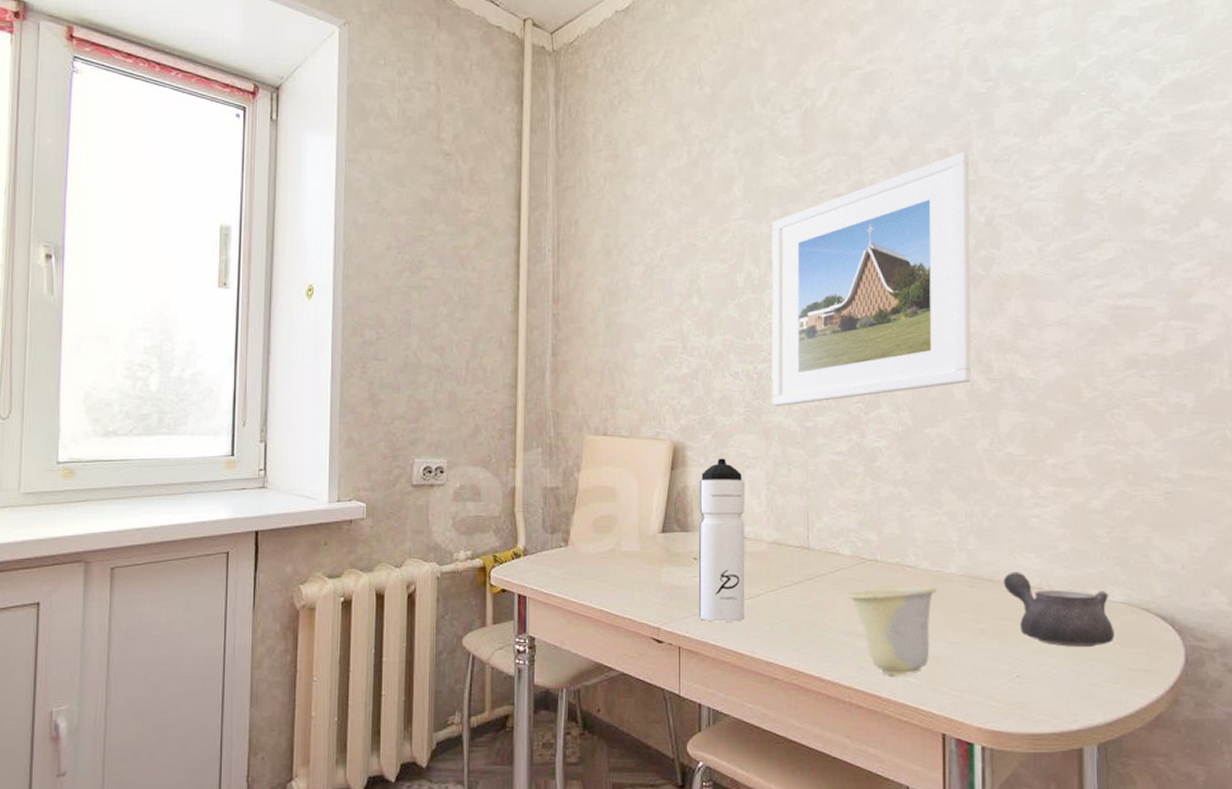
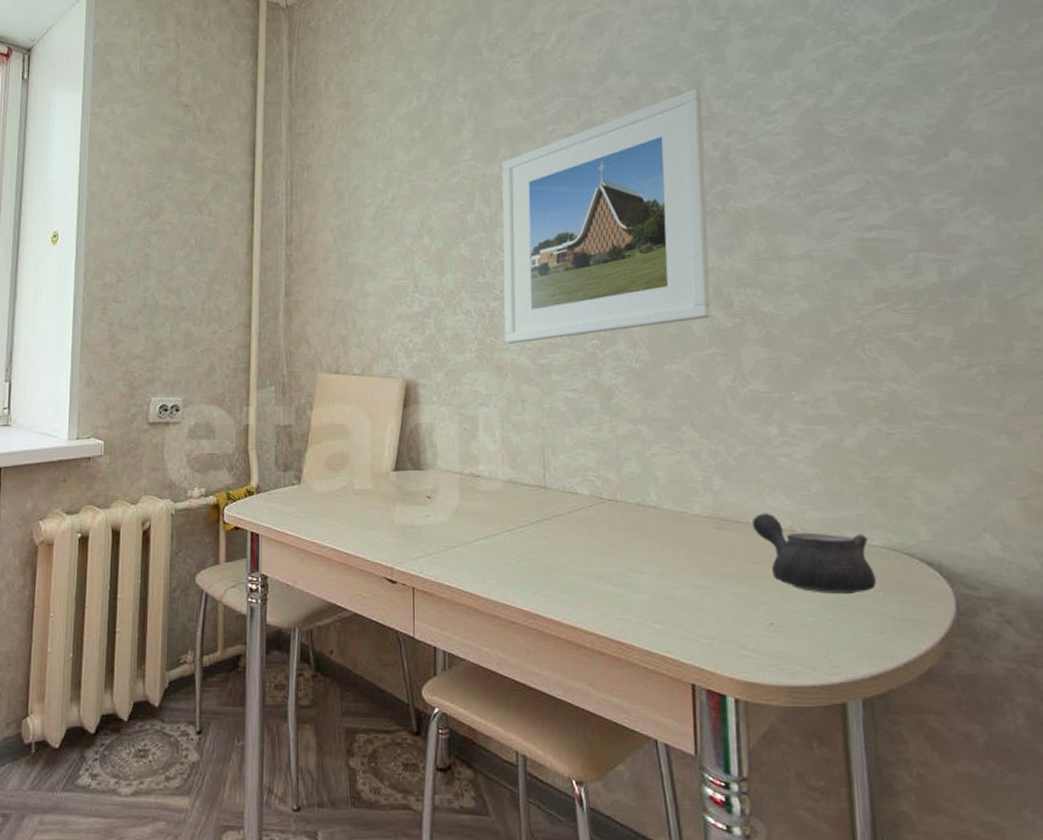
water bottle: present [698,458,745,622] -> none [431,396,480,562]
cup: present [846,586,937,676] -> none [586,528,681,622]

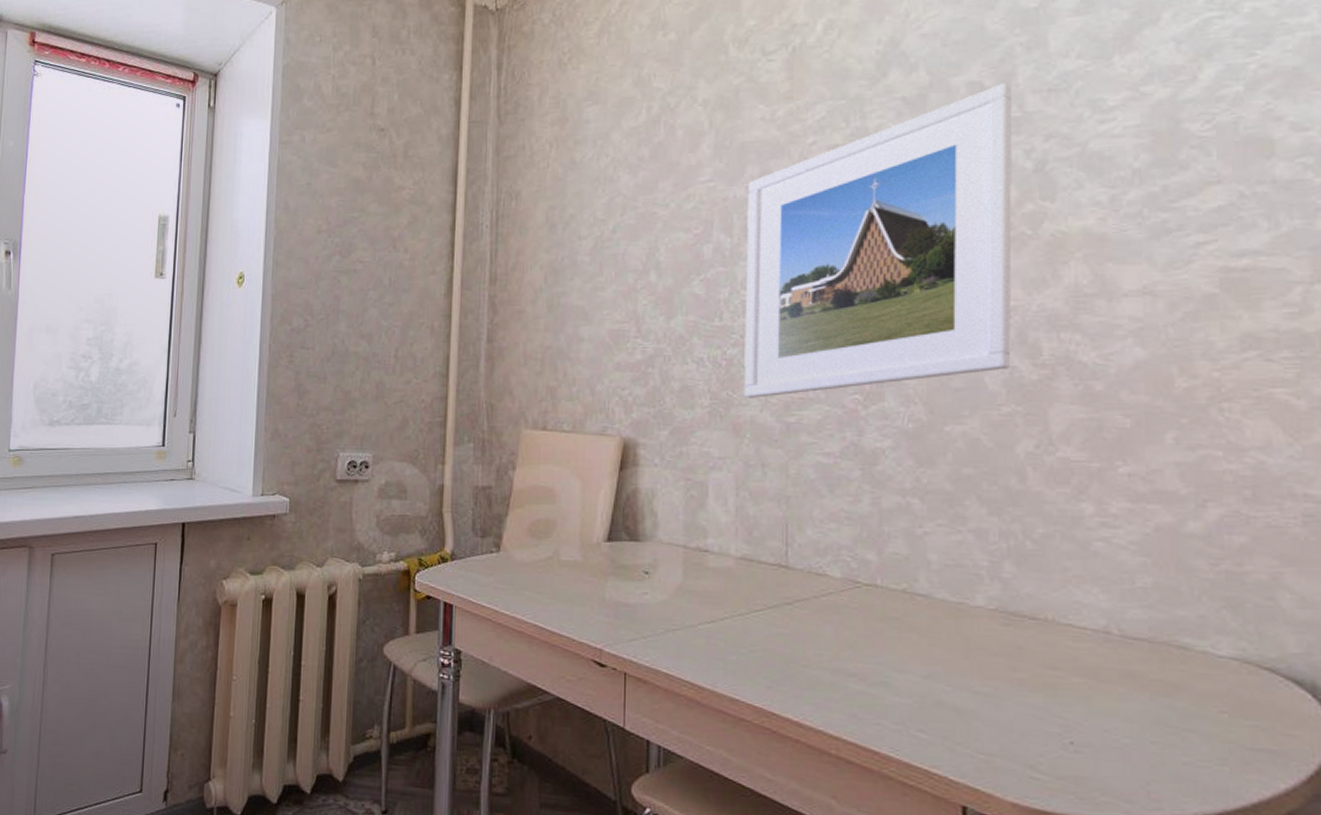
teapot: present [752,513,876,595] -> none [1052,609,1220,714]

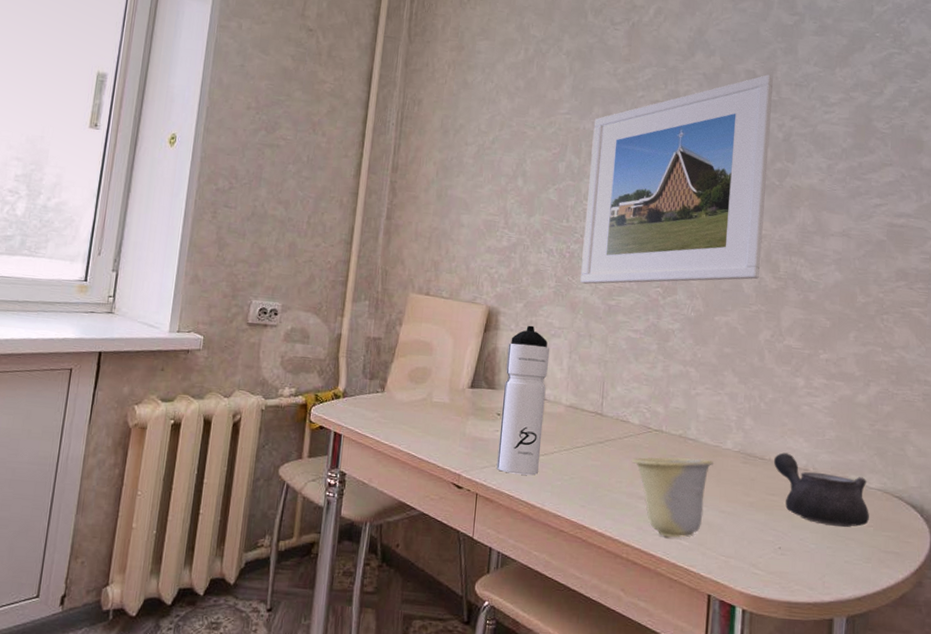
water bottle: none [649,457,708,649] -> present [496,325,549,475]
cup: none [835,619,957,730] -> present [632,456,713,539]
teapot: none [1052,609,1220,714] -> present [773,452,869,527]

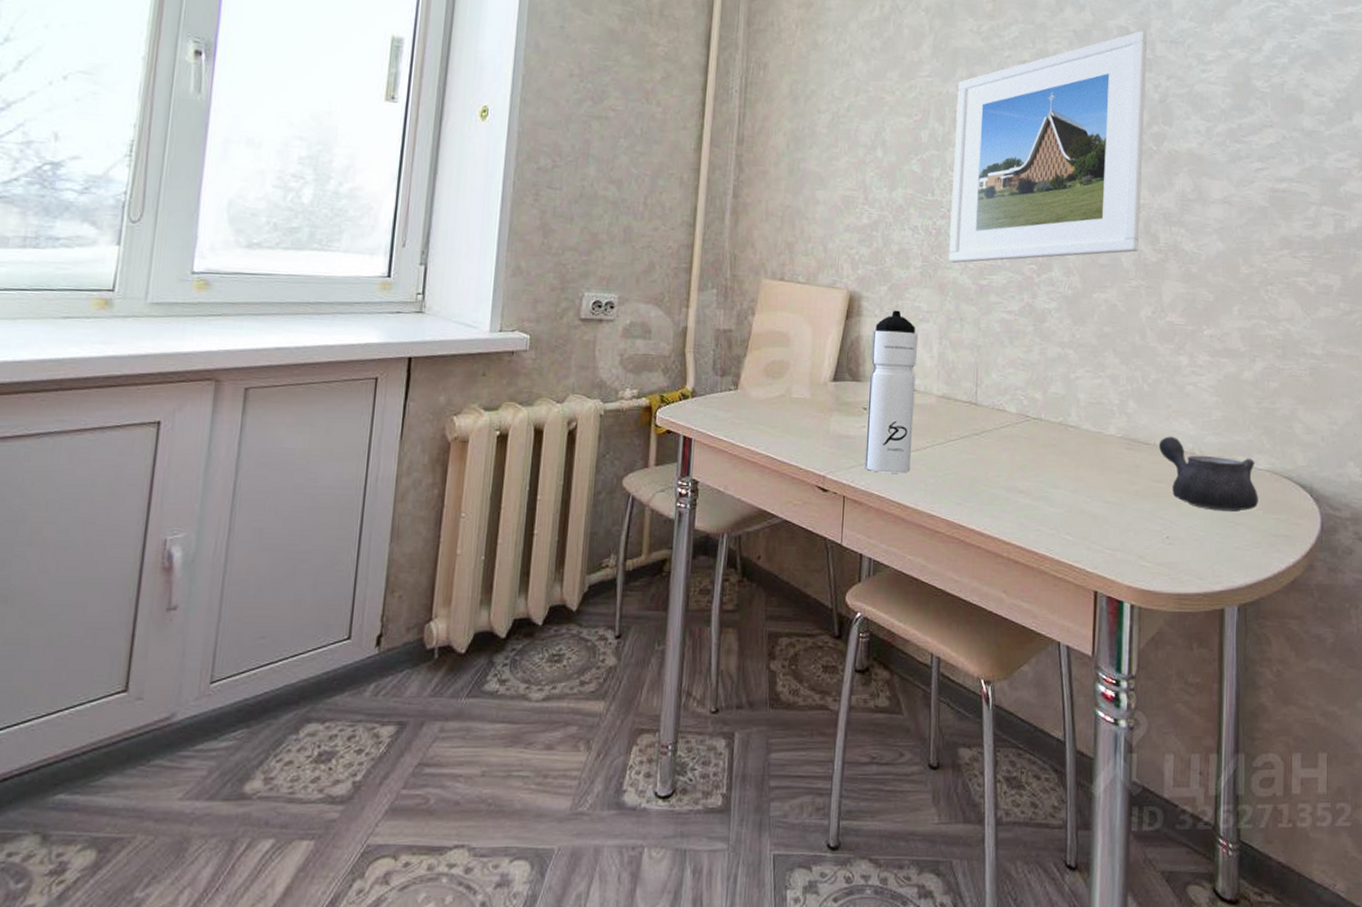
cup: present [632,456,713,539] -> none [1010,446,1096,533]

